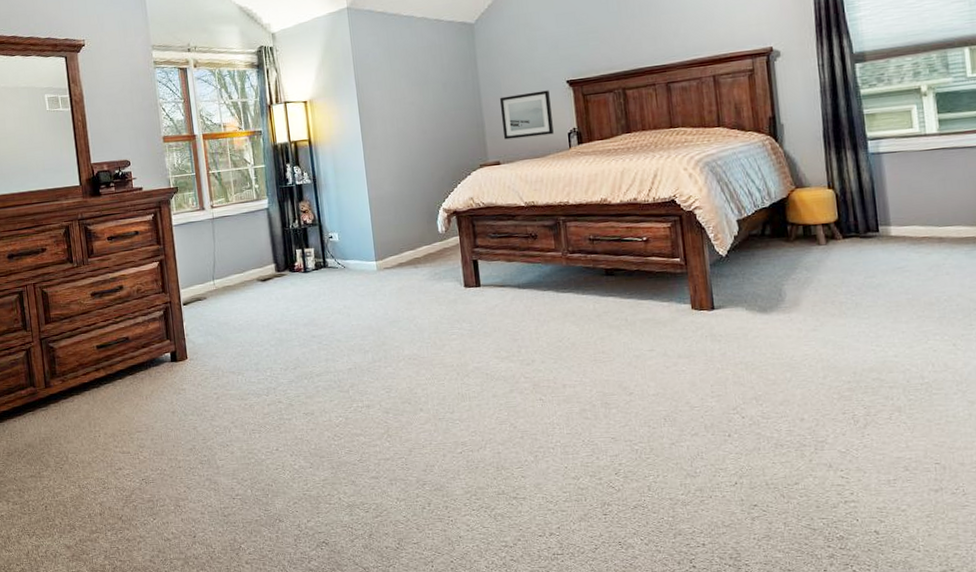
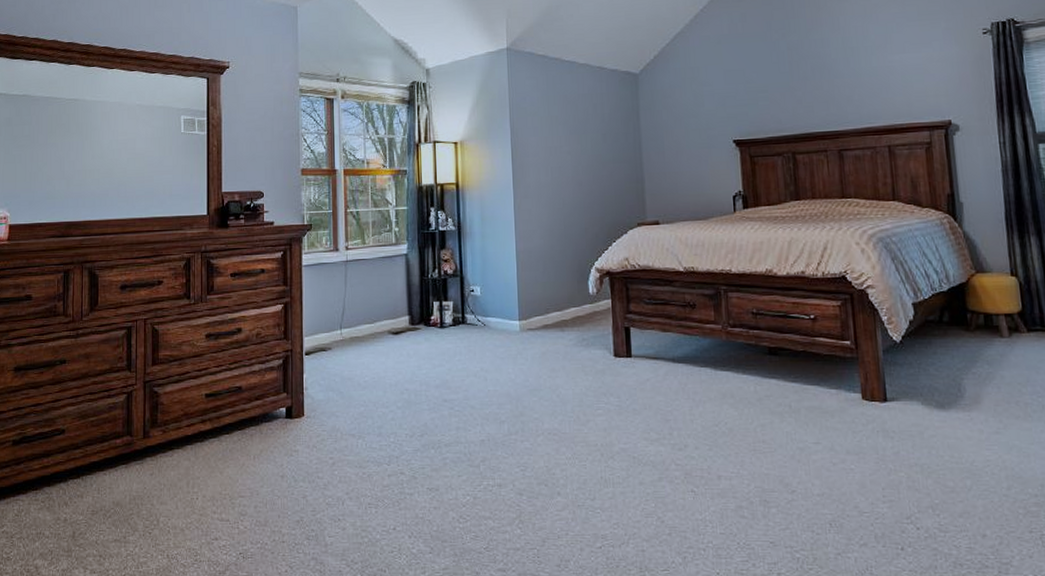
wall art: present [499,90,554,140] -> none [661,149,718,198]

